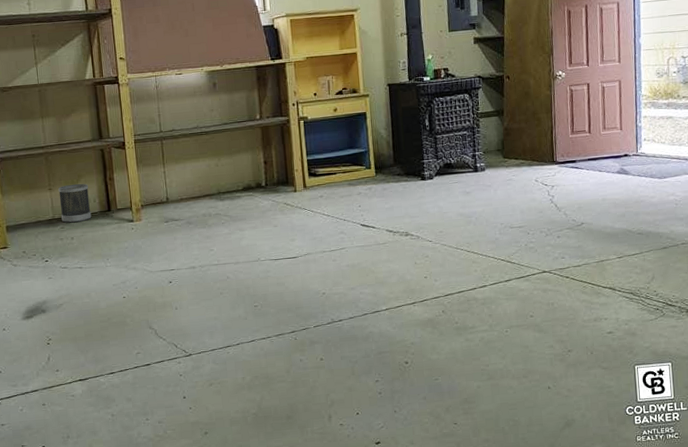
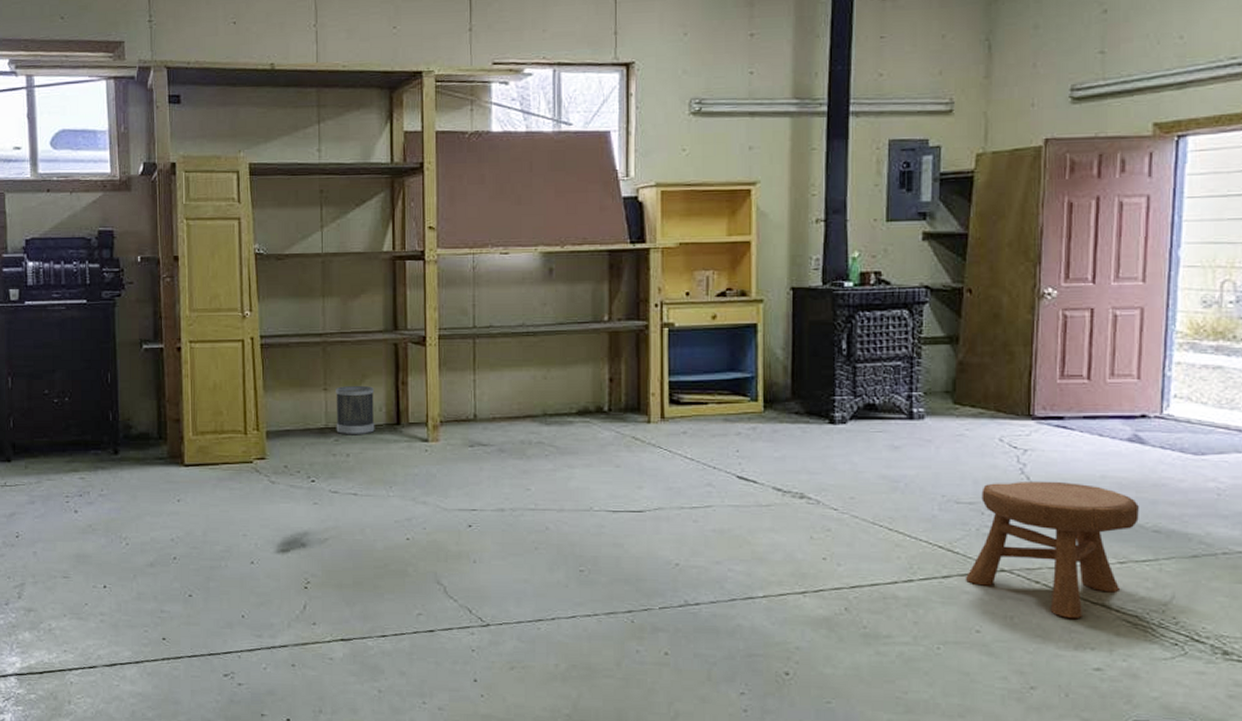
stool: none [520,206,628,300] -> present [965,482,1139,619]

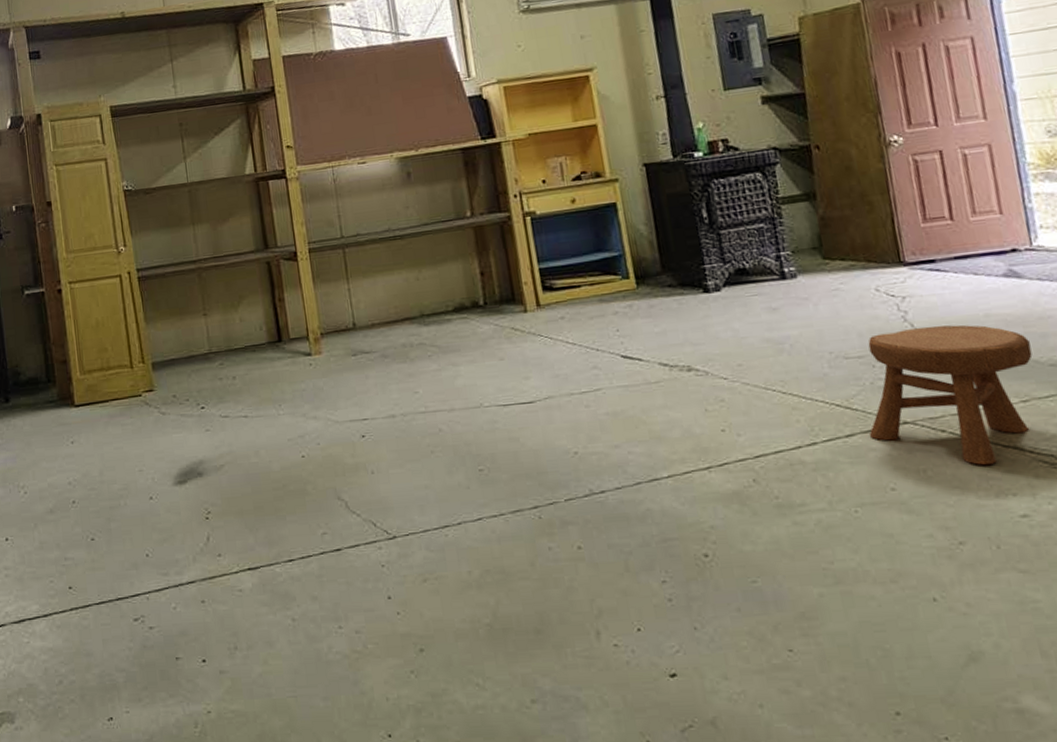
wastebasket: present [336,385,375,435] -> none [215,306,258,358]

